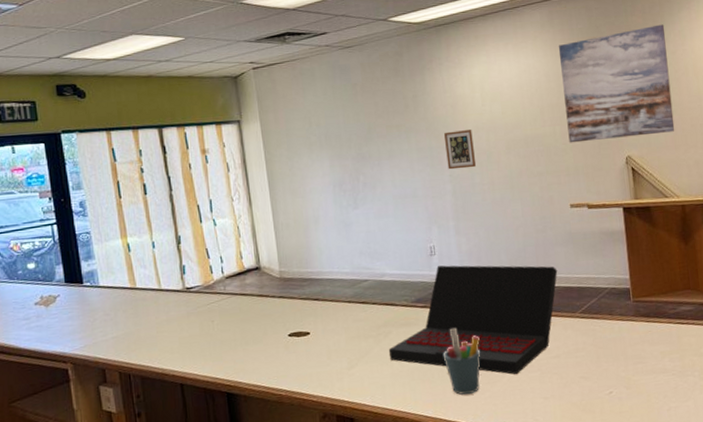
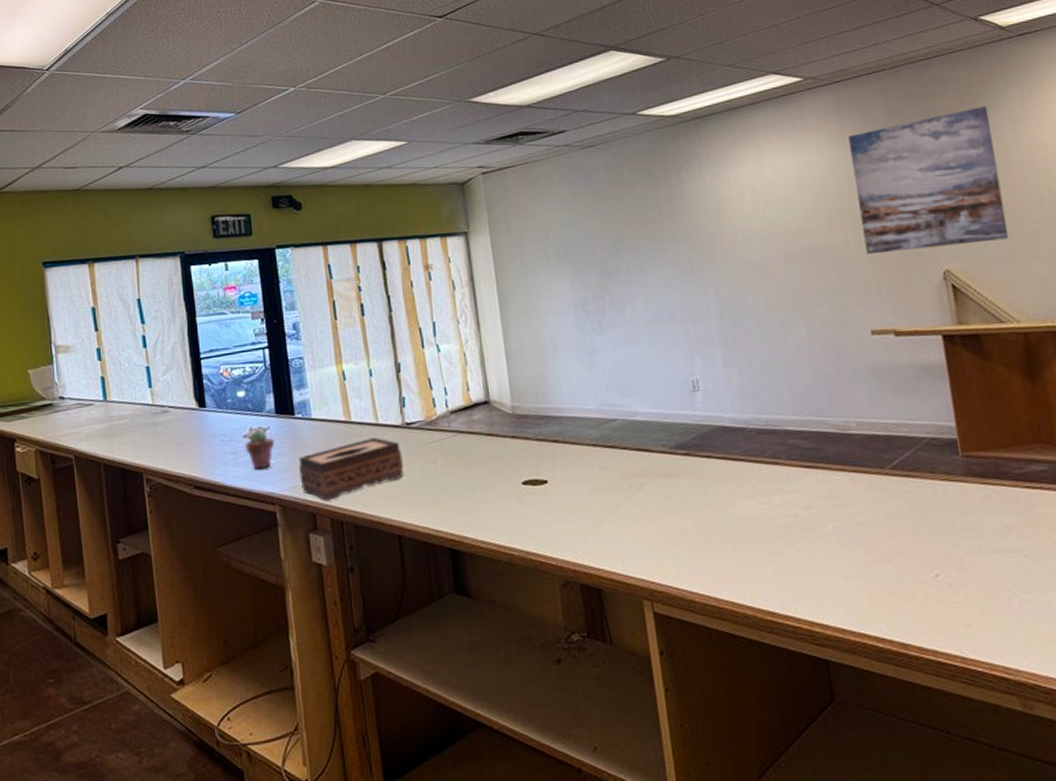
potted succulent: none [37,298,65,333] -> present [245,430,275,470]
tissue box: none [88,301,185,358] -> present [299,437,404,501]
laptop: present [388,265,558,374] -> none [642,403,858,545]
pen holder: present [442,327,480,395] -> none [711,482,760,567]
picture frame: present [444,130,476,170] -> none [707,239,747,288]

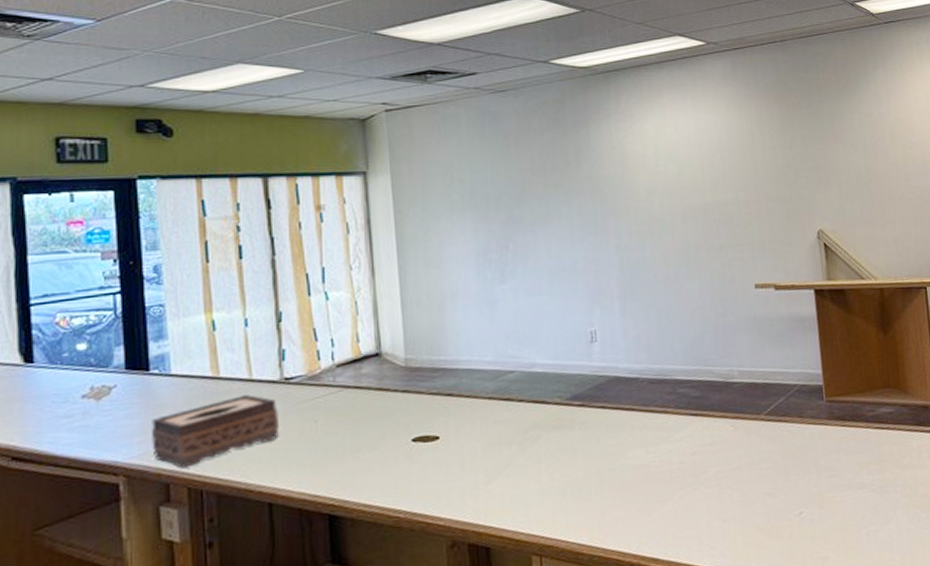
potted succulent: present [245,430,275,470] -> none [83,389,123,435]
wall art: present [847,106,1009,255] -> none [742,83,871,213]

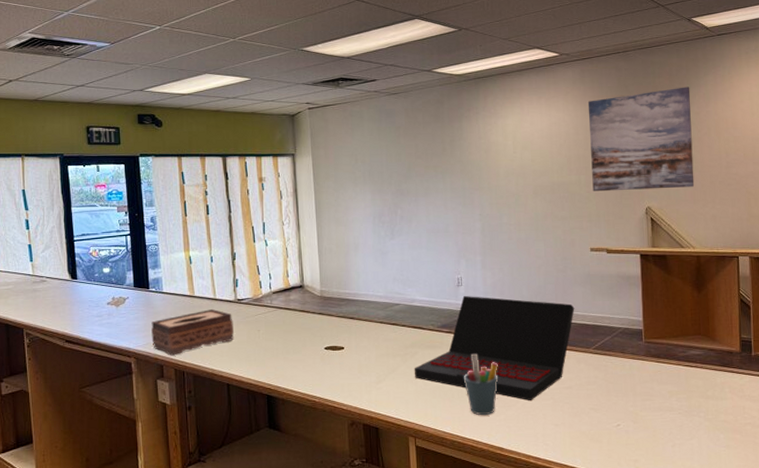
laptop: none [536,354,740,491] -> present [414,296,575,400]
pen holder: none [602,431,648,516] -> present [463,353,498,415]
wall art: none [742,83,871,213] -> present [587,87,695,192]

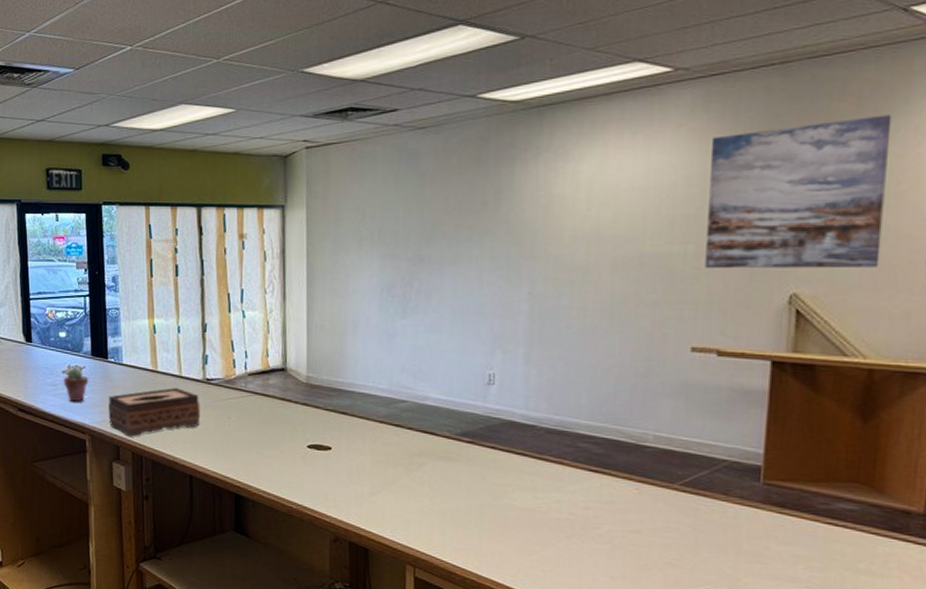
potted succulent: none [108,299,133,330] -> present [63,368,89,402]
laptop: present [414,296,575,400] -> none [419,398,658,541]
pen holder: present [463,353,498,415] -> none [485,472,536,552]

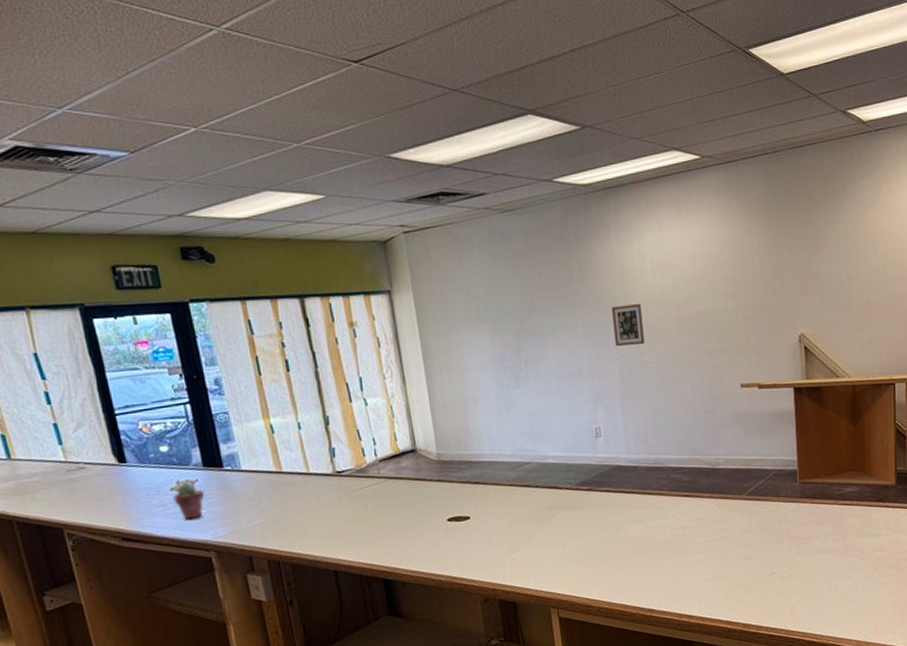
tissue box: present [108,388,200,437] -> none [231,485,337,545]
picture frame: none [527,239,567,286] -> present [612,304,644,347]
wall art: present [705,115,892,269] -> none [734,193,850,320]

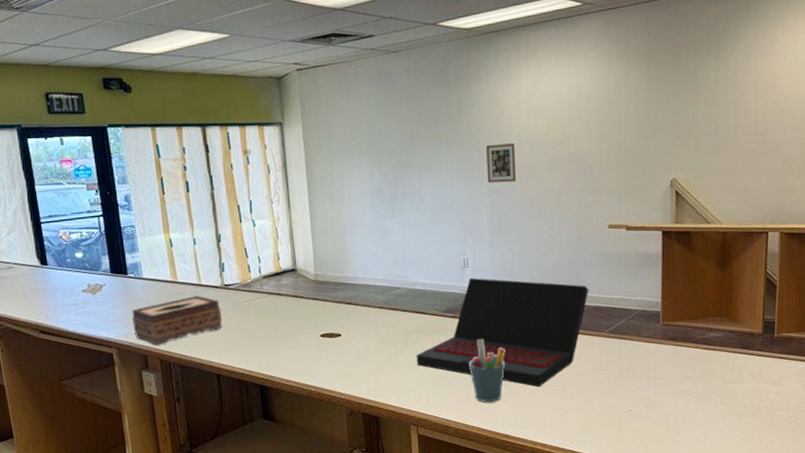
potted succulent: present [173,483,205,520] -> none [84,286,111,319]
tissue box: none [231,485,337,545] -> present [132,296,222,346]
laptop: none [551,447,726,557] -> present [416,278,589,387]
pen holder: none [607,510,645,577] -> present [468,339,505,402]

